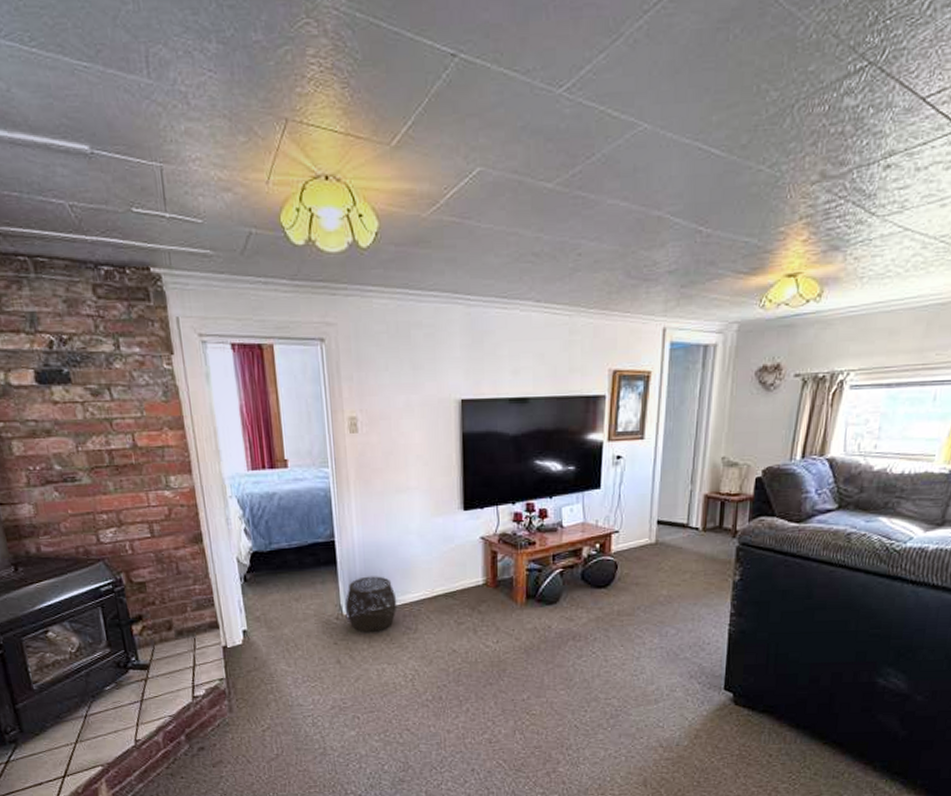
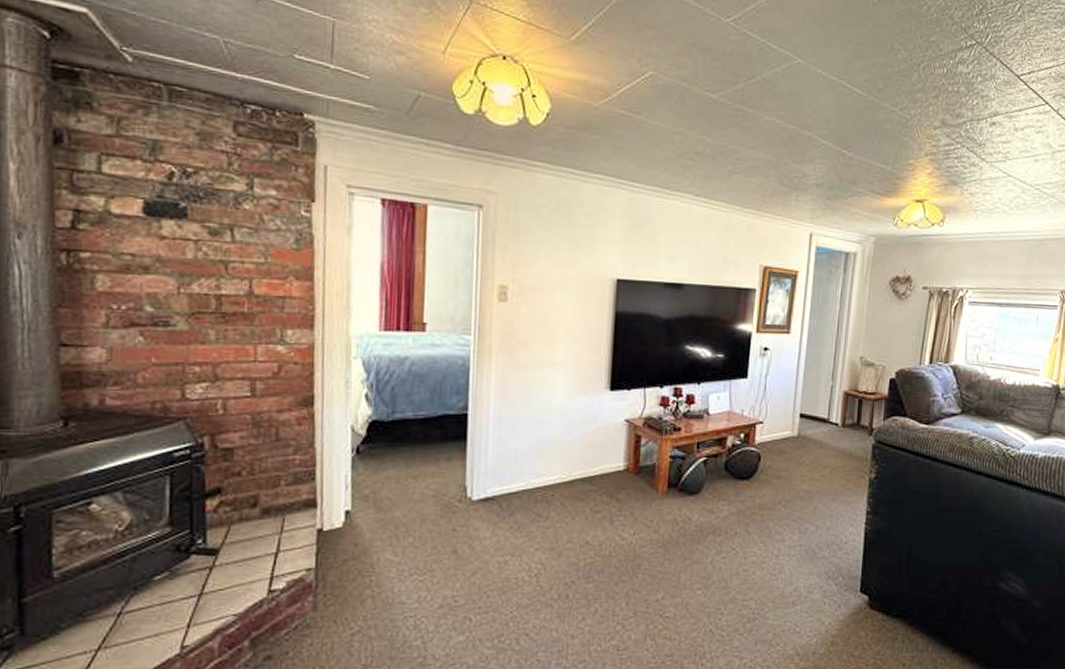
woven basket: present [345,576,397,632] -> none [470,455,530,518]

